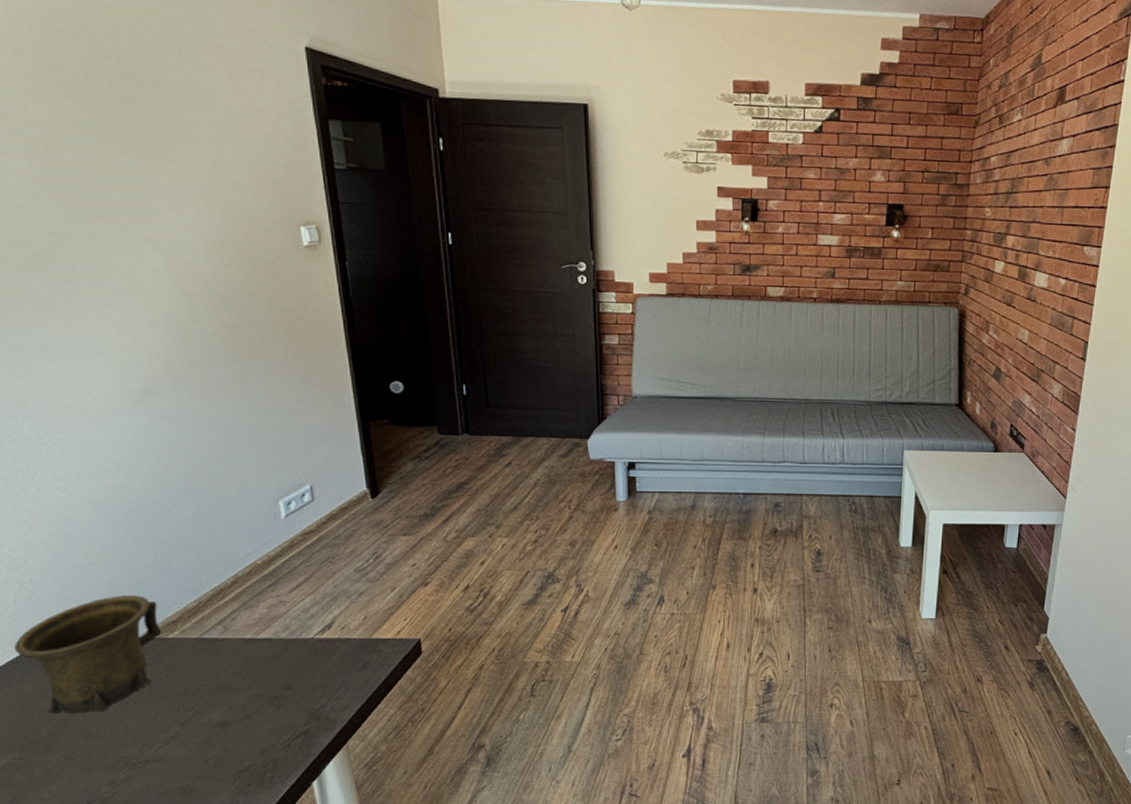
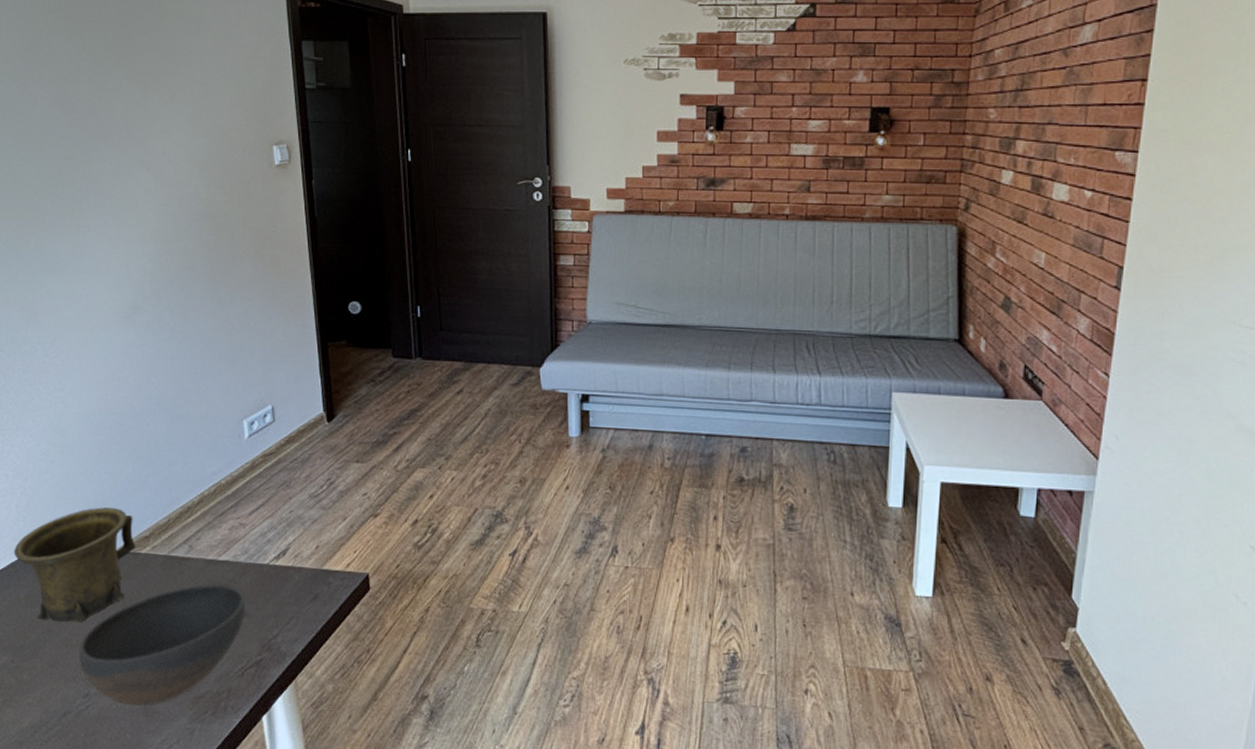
bowl: none [100,661,289,788] -> present [78,584,245,706]

